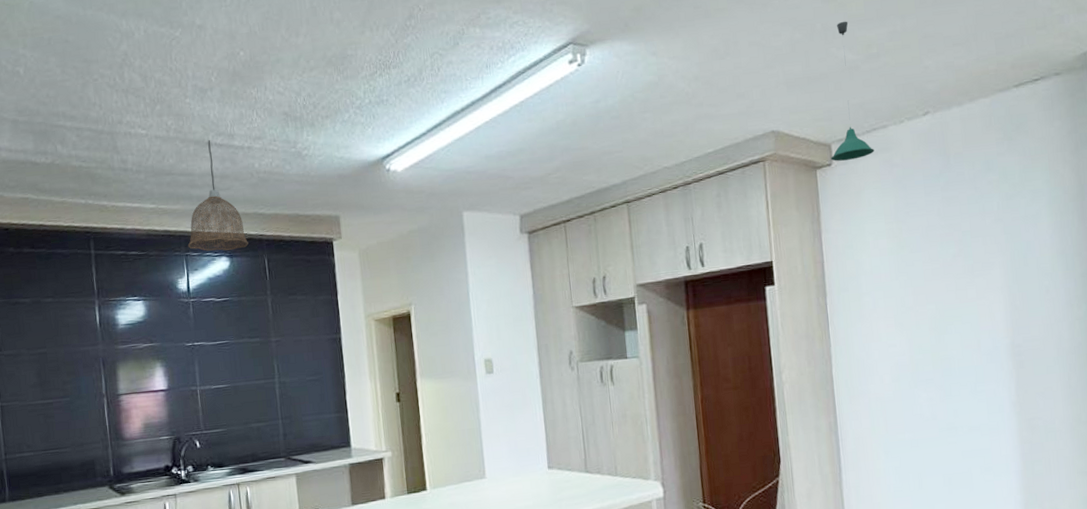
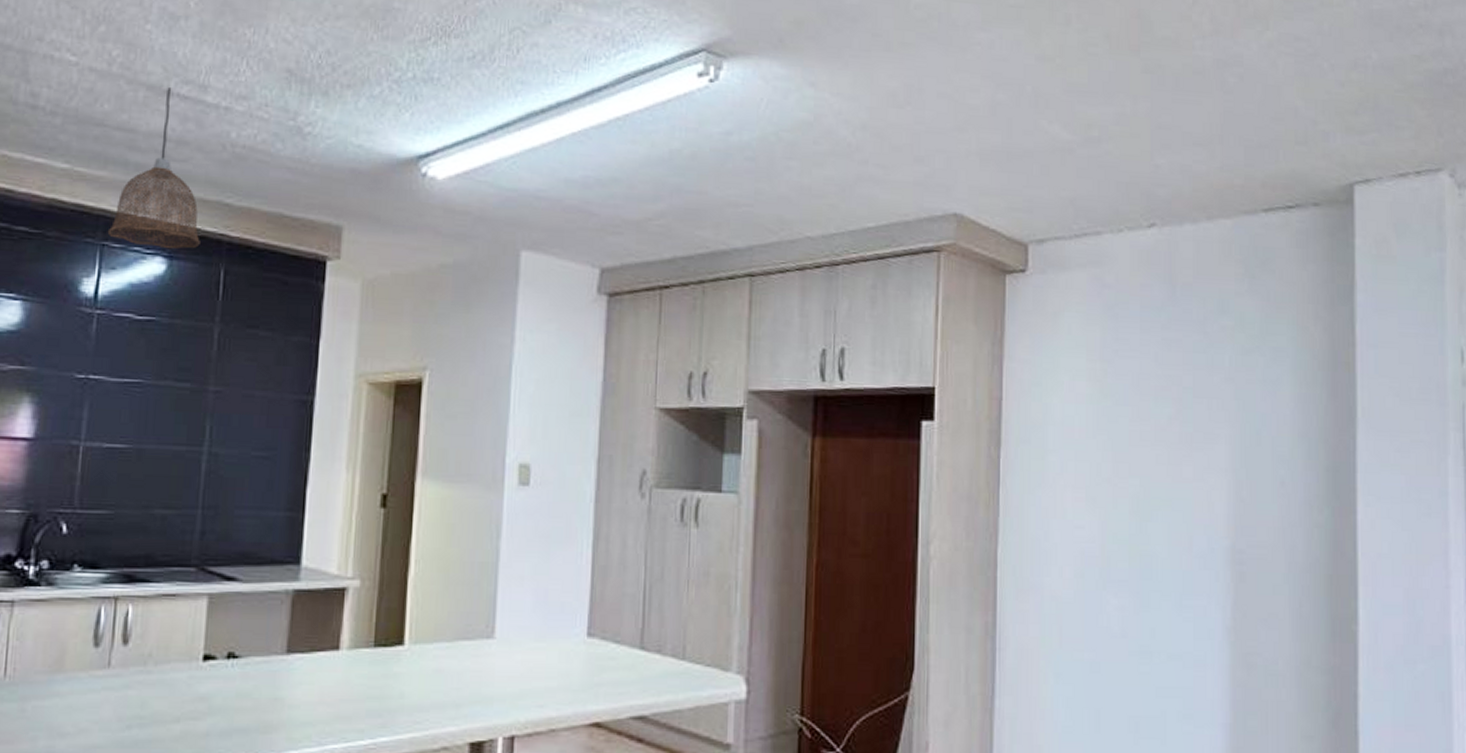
pendant light: present [831,21,875,162] -> none [1026,88,1083,270]

